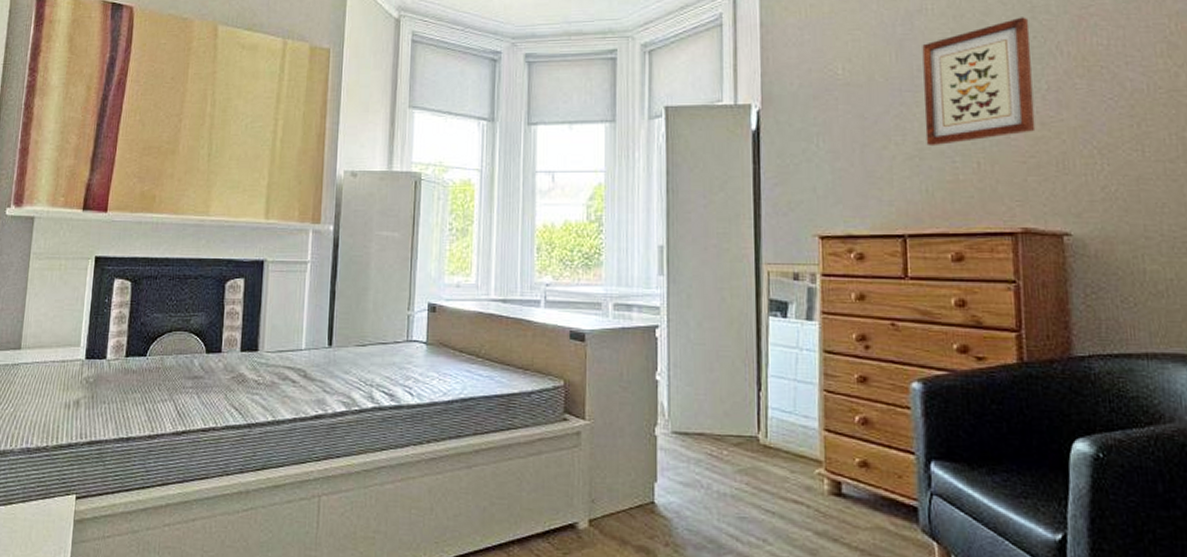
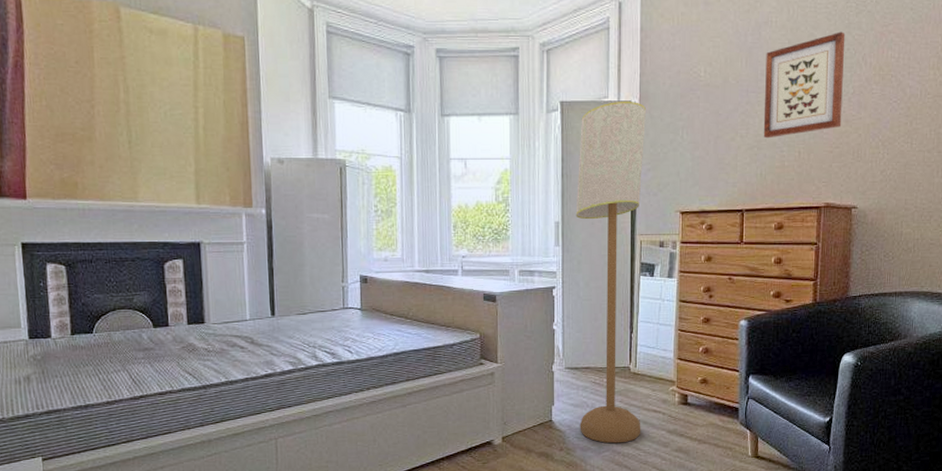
floor lamp: none [684,105,777,544] -> present [575,102,646,444]

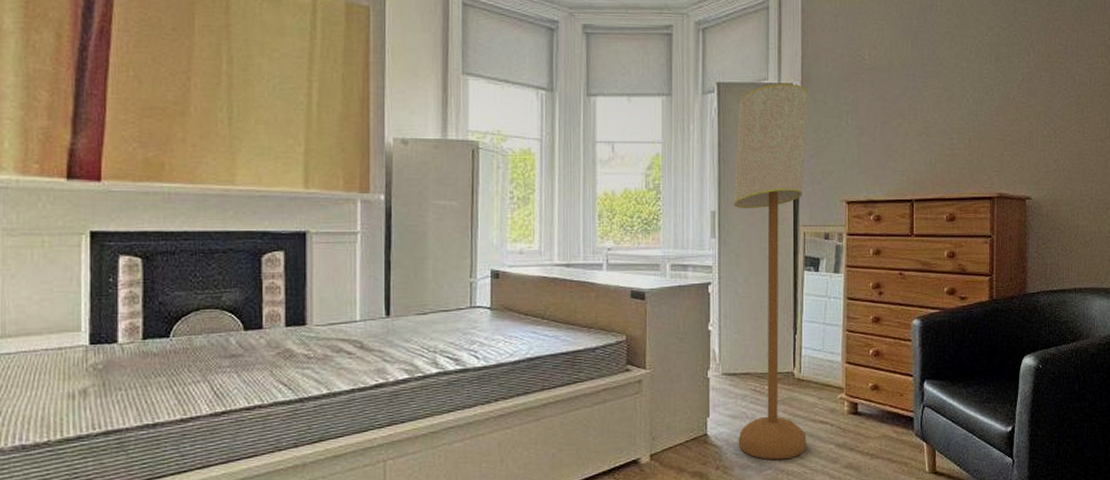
wall art: present [763,31,846,139] -> none [931,17,1012,125]

